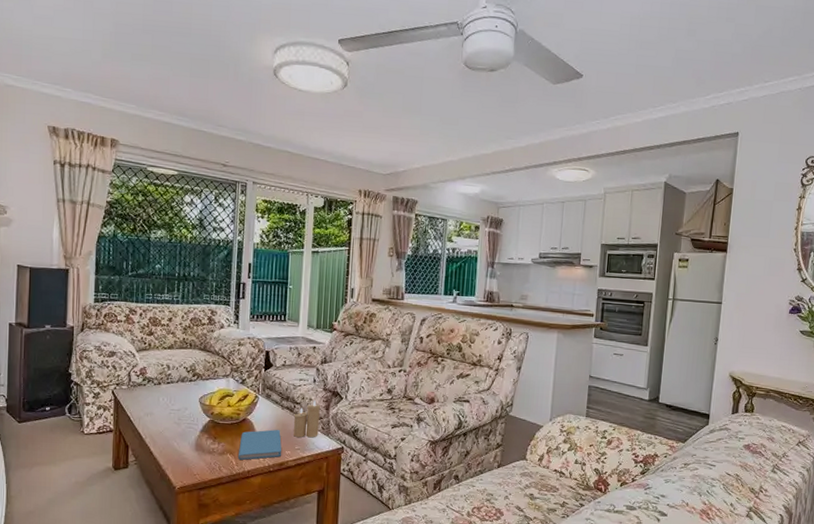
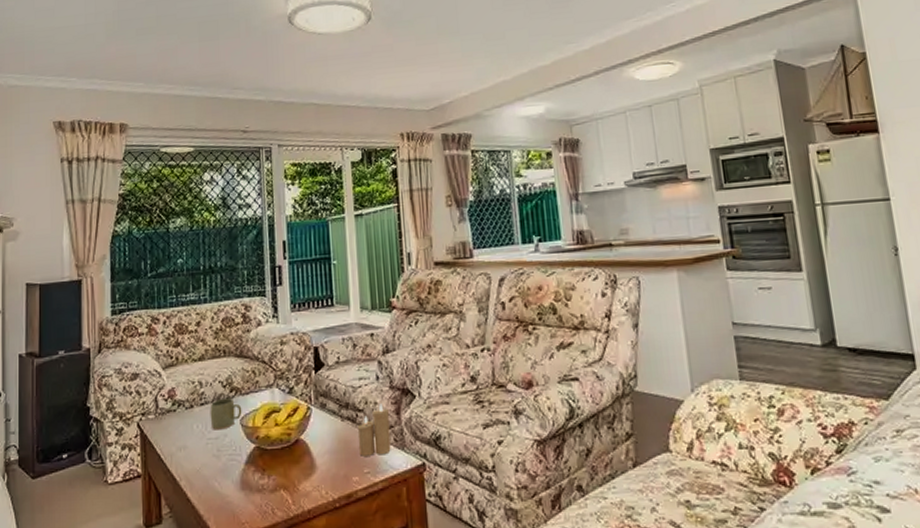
mug: none [174,380,202,404] -> present [210,397,242,430]
book: present [237,430,282,460] -> none [293,449,347,496]

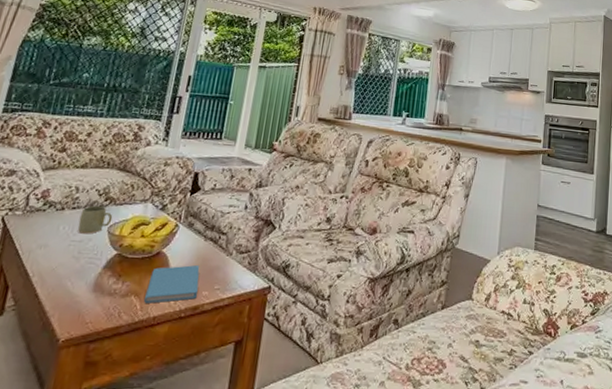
book: none [293,449,347,496] -> present [143,265,200,303]
candle: present [357,403,391,456] -> none [214,230,249,275]

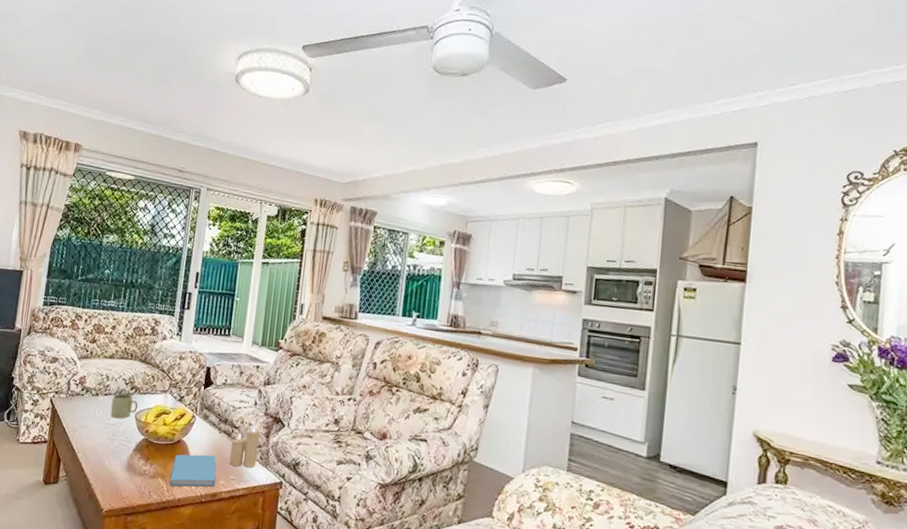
candle: none [214,230,249,275] -> present [229,425,260,468]

